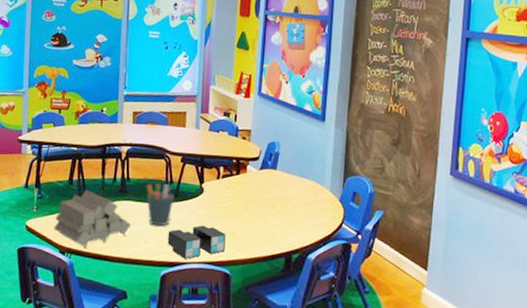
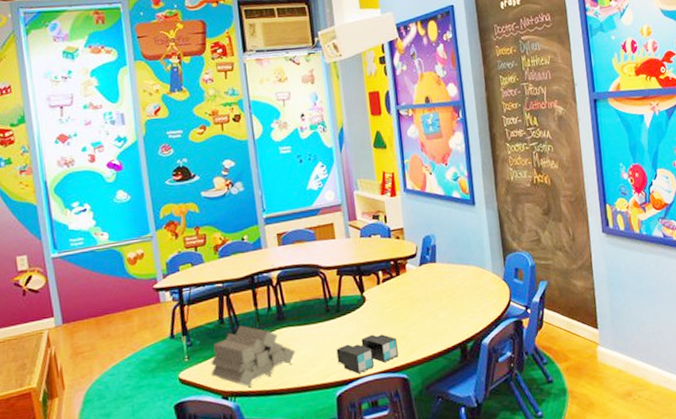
pen holder: present [146,183,174,227] -> none [305,301,337,347]

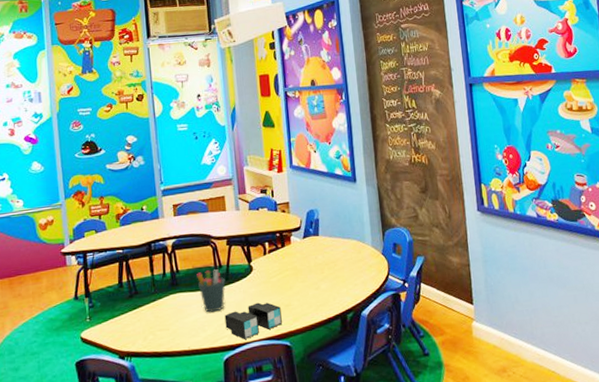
log pile: present [210,325,295,387] -> none [109,289,187,348]
pen holder: none [305,301,337,347] -> present [196,269,226,313]

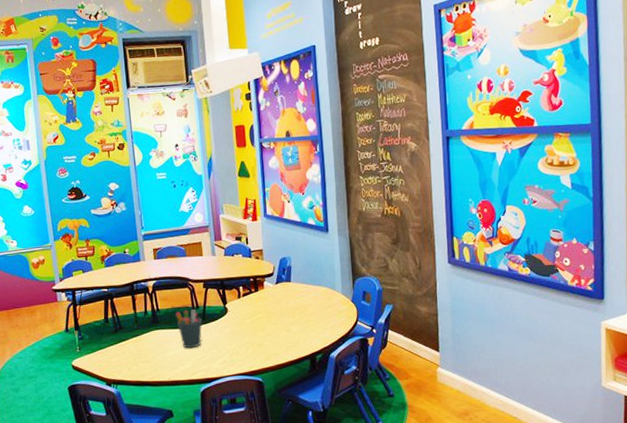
toy blocks: present [224,302,282,339] -> none [201,341,255,374]

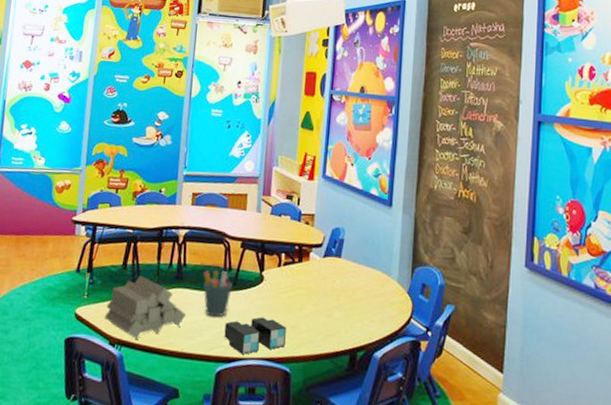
log pile: none [97,325,167,377] -> present [104,275,186,339]
toy blocks: none [201,341,255,374] -> present [224,317,287,355]

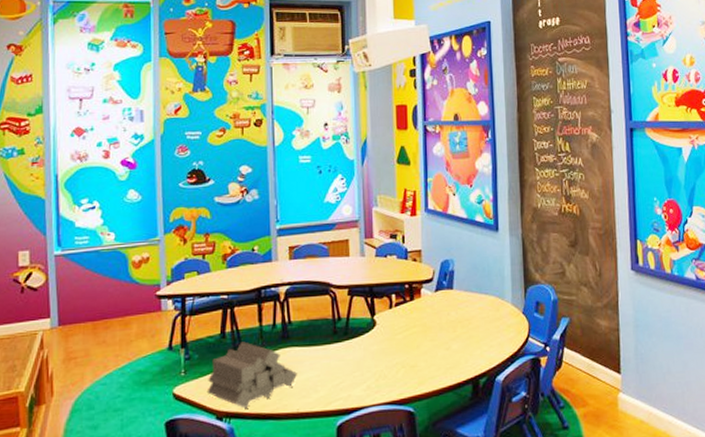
pen holder: present [203,270,233,318] -> none [311,322,344,371]
toy blocks: present [224,317,287,355] -> none [341,362,406,403]

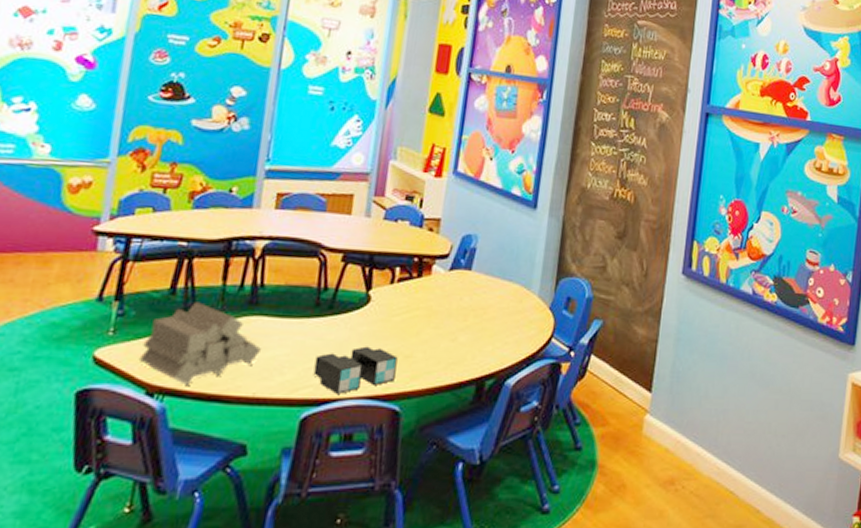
toy blocks: none [341,362,406,403] -> present [313,346,398,394]

